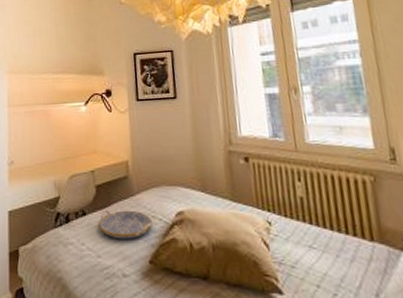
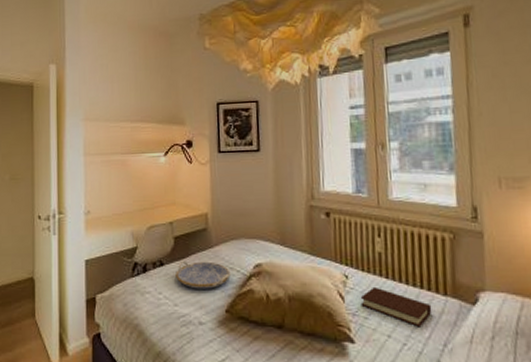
book: none [285,233,361,276] -> present [360,286,432,328]

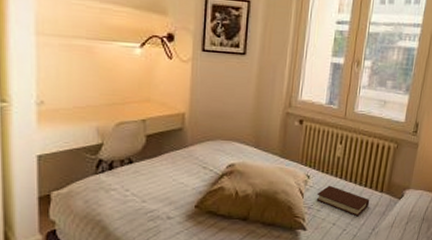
serving tray: present [176,261,231,289] -> none [145,160,203,187]

